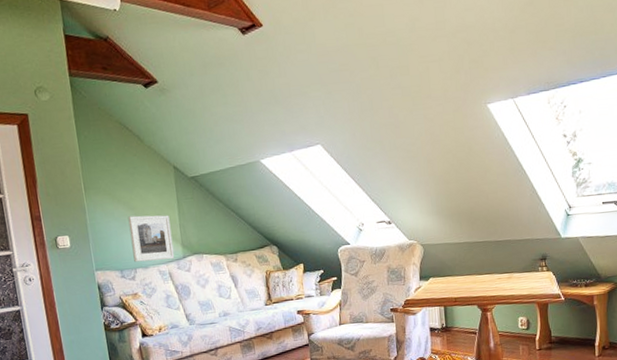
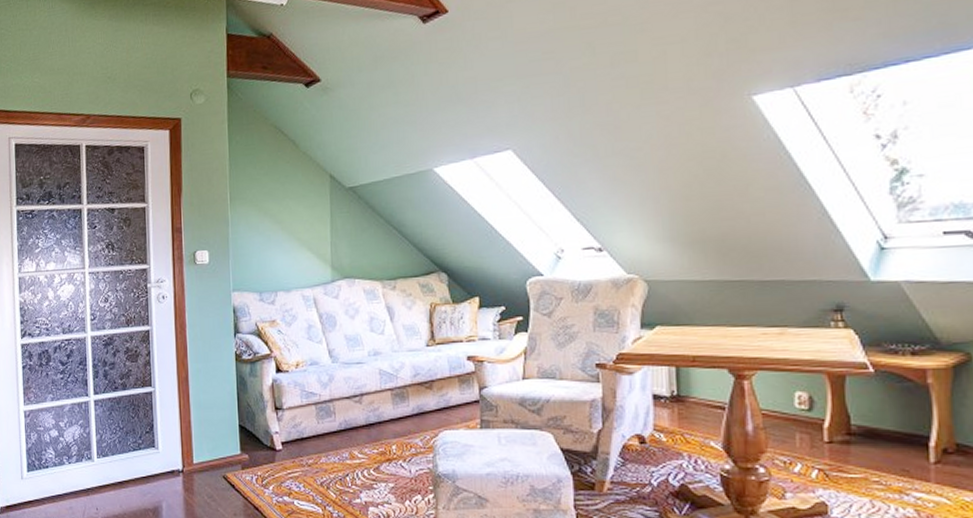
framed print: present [128,215,175,262] -> none [273,230,322,284]

